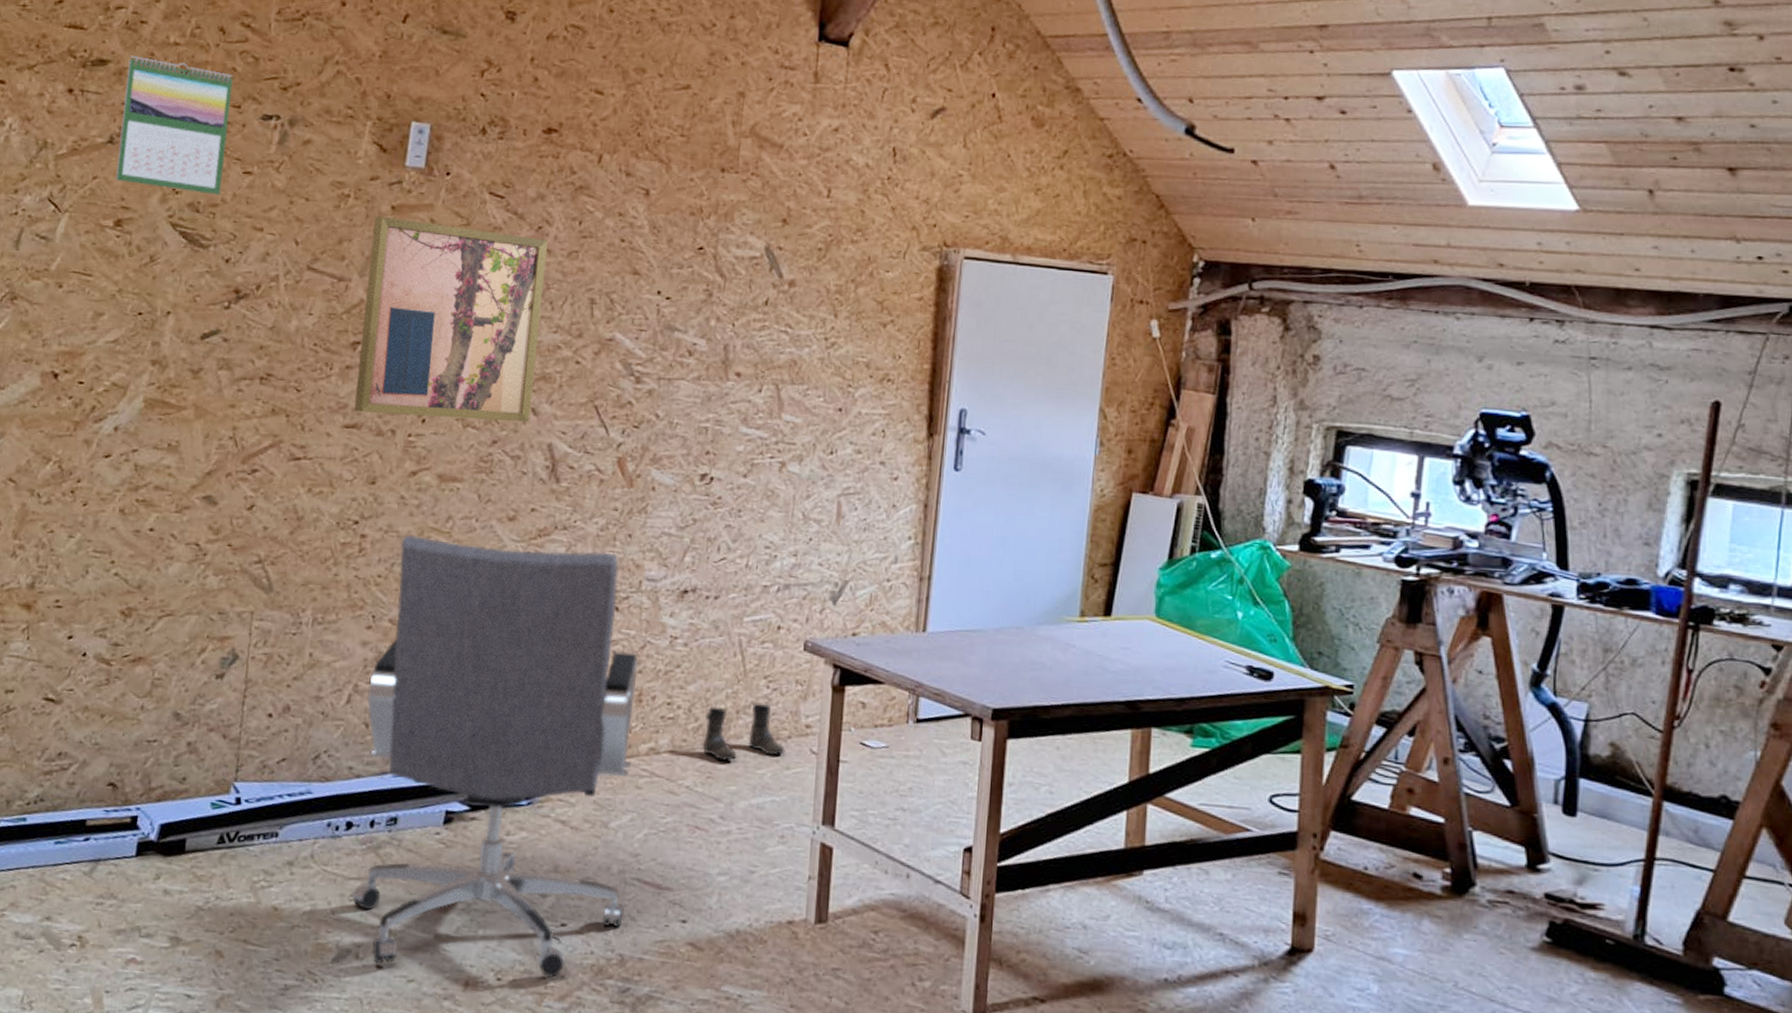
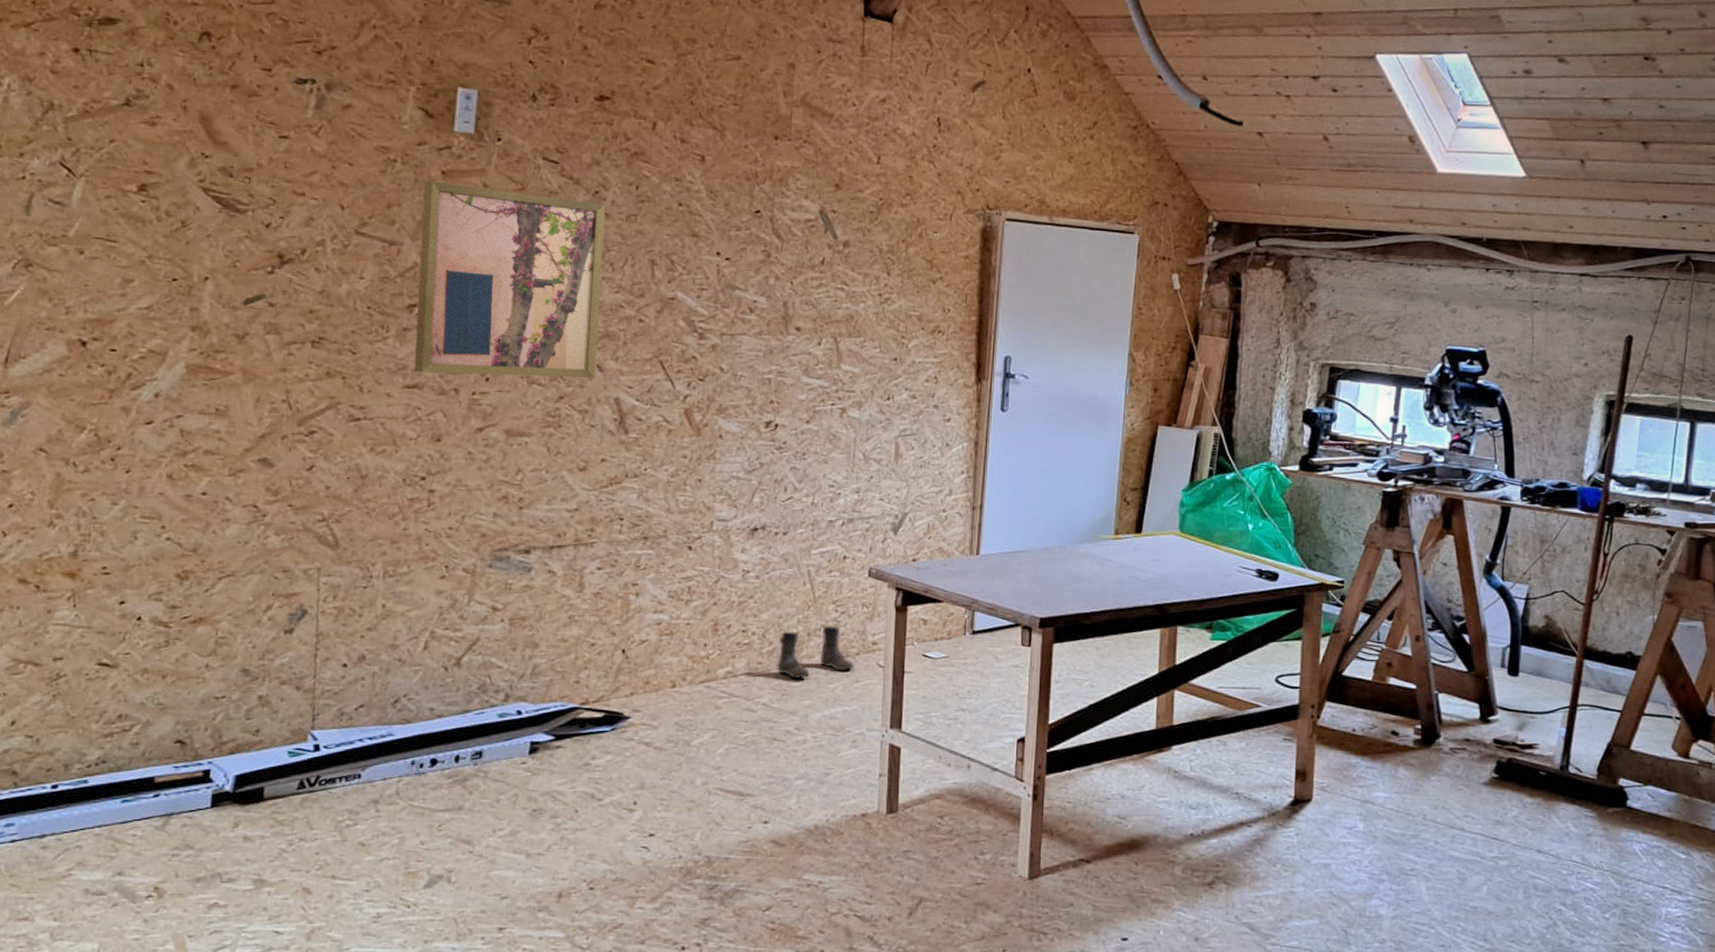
calendar: present [115,55,234,195] -> none [135,15,261,160]
office chair: present [351,535,638,978] -> none [440,488,712,886]

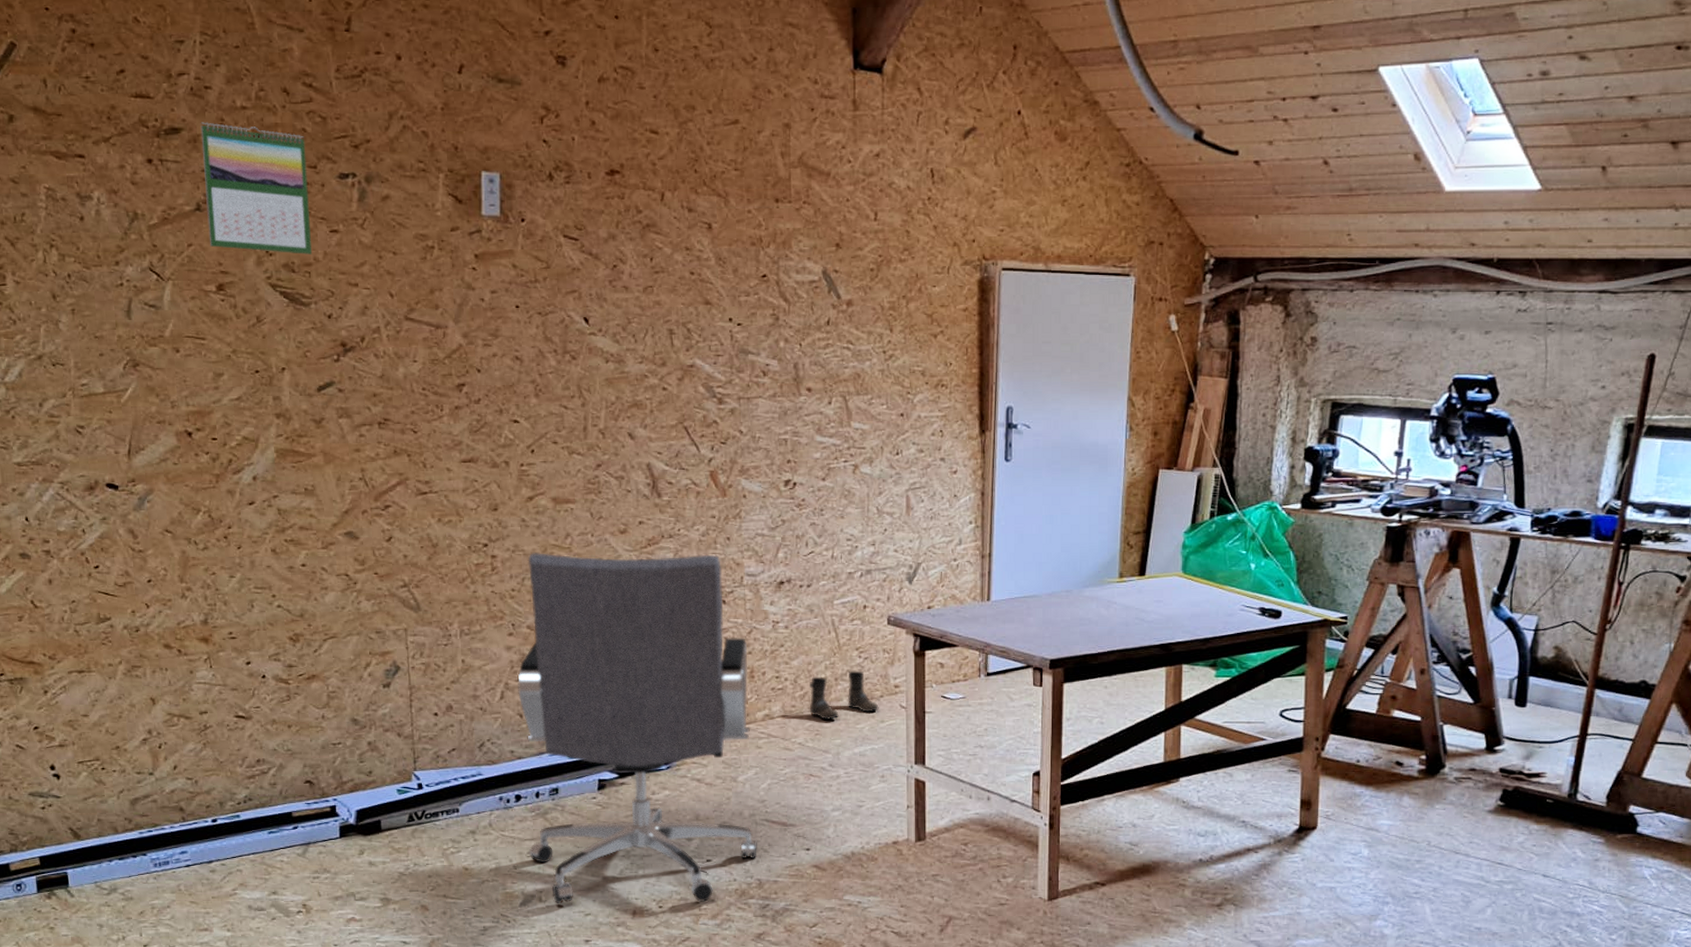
calendar: none [135,15,261,160] -> present [200,122,312,254]
wall art: present [415,180,605,378] -> none [460,264,628,447]
office chair: none [440,488,712,886] -> present [517,553,758,904]

